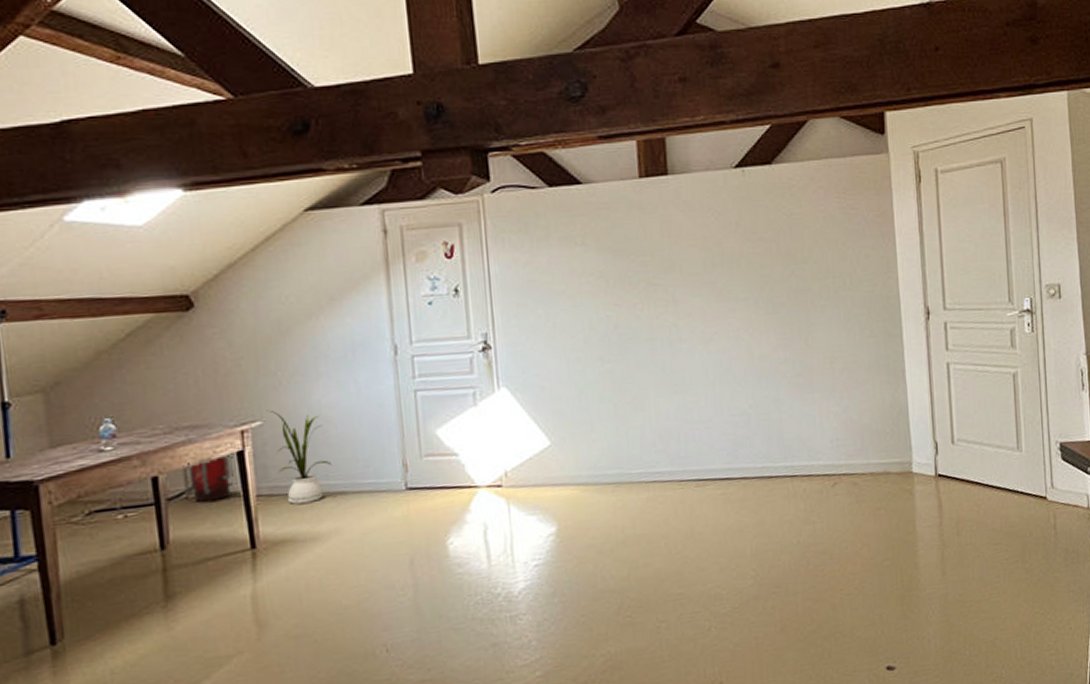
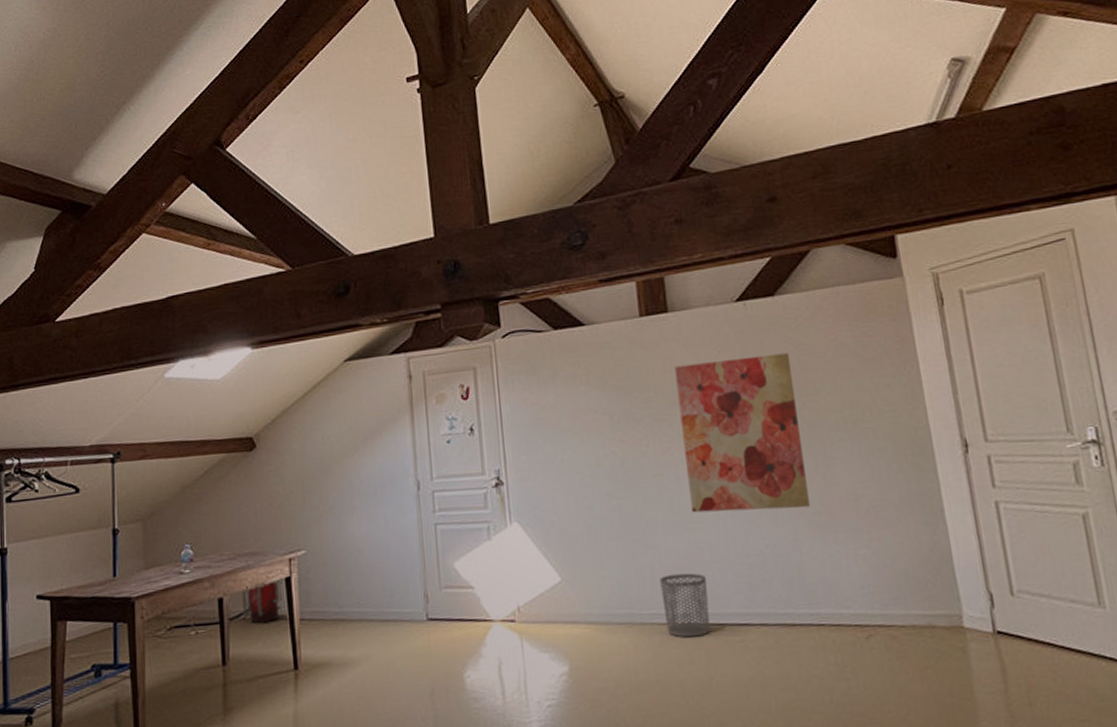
house plant: present [266,409,331,504] -> none [310,539,362,629]
waste bin: none [649,433,695,494] -> present [659,573,710,638]
wall art: none [672,221,792,376] -> present [674,353,810,513]

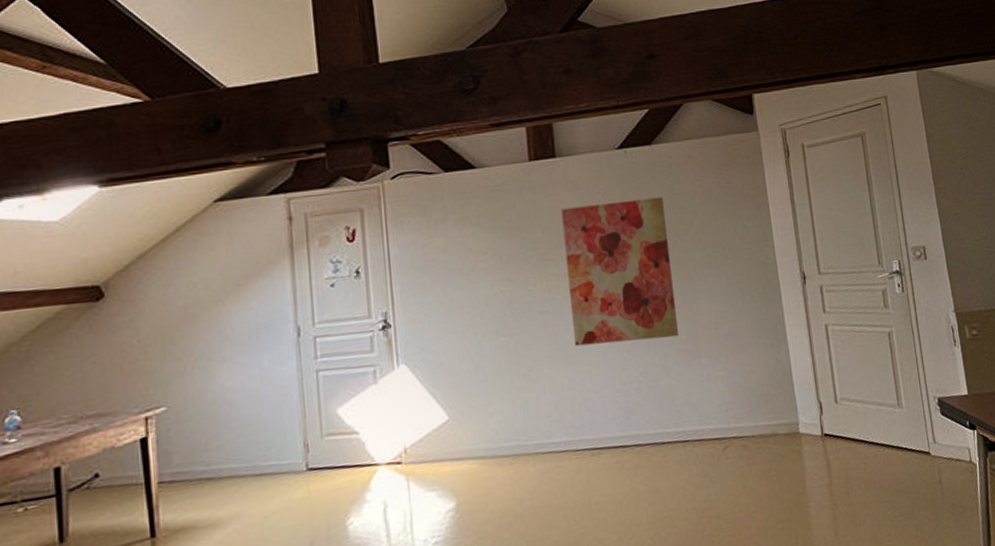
fire extinguisher: present [242,580,284,624] -> none [85,442,138,492]
waste bin: present [659,573,710,638] -> none [544,403,590,464]

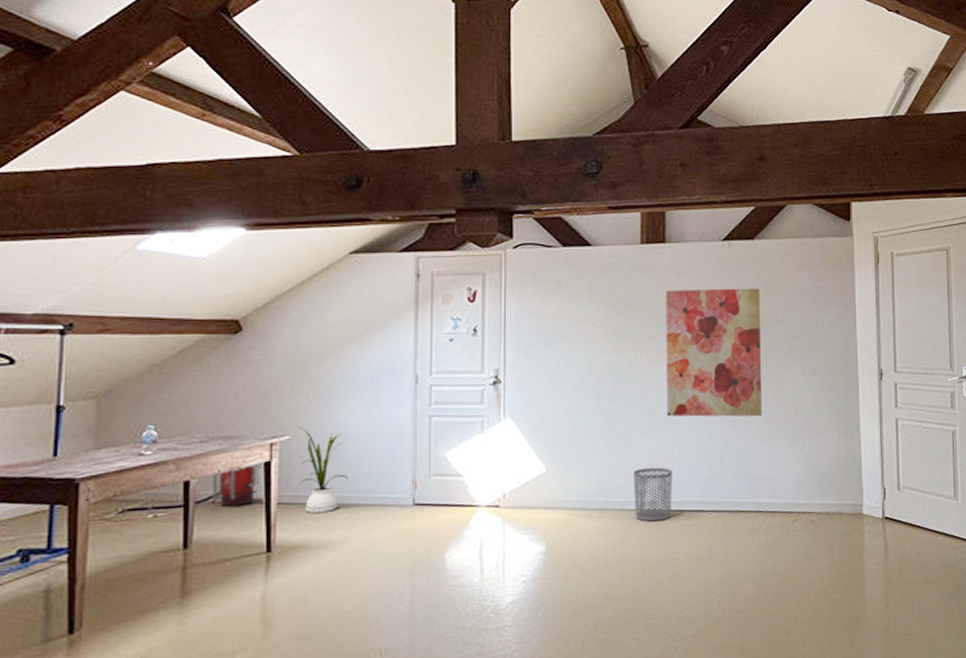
fire extinguisher: none [85,442,138,492] -> present [213,465,262,508]
house plant: none [171,395,233,490] -> present [296,426,348,513]
waste bin: none [544,403,590,464] -> present [633,467,672,522]

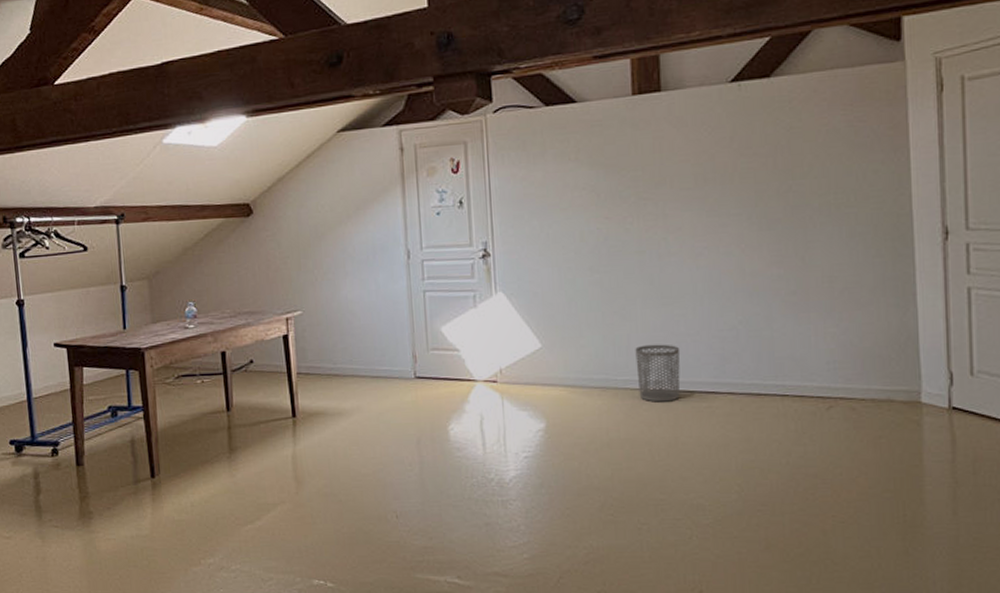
fire extinguisher: present [213,465,262,508] -> none [243,338,282,376]
house plant: present [296,426,348,513] -> none [306,301,355,383]
wall art: present [666,288,762,417] -> none [663,136,786,289]

